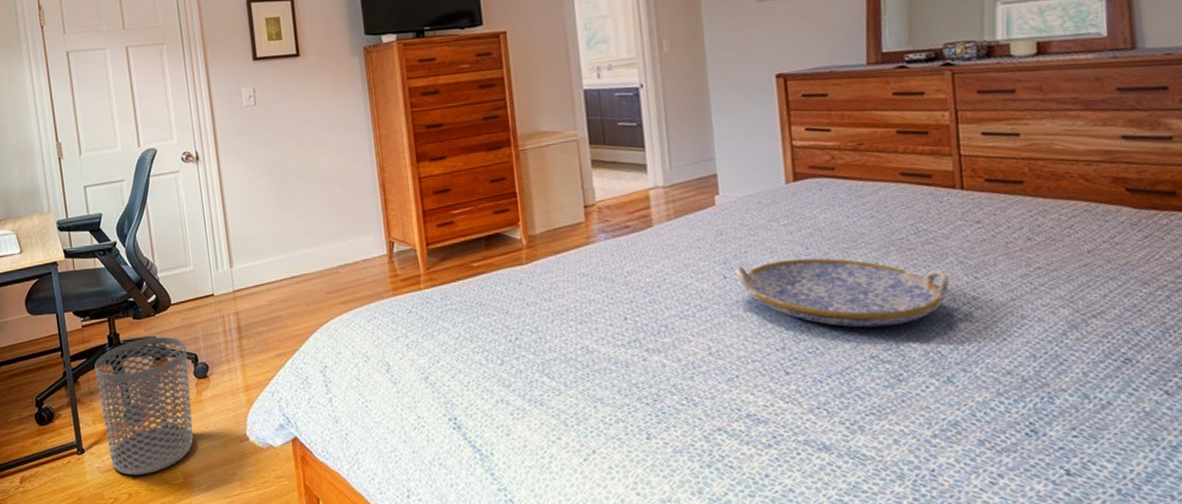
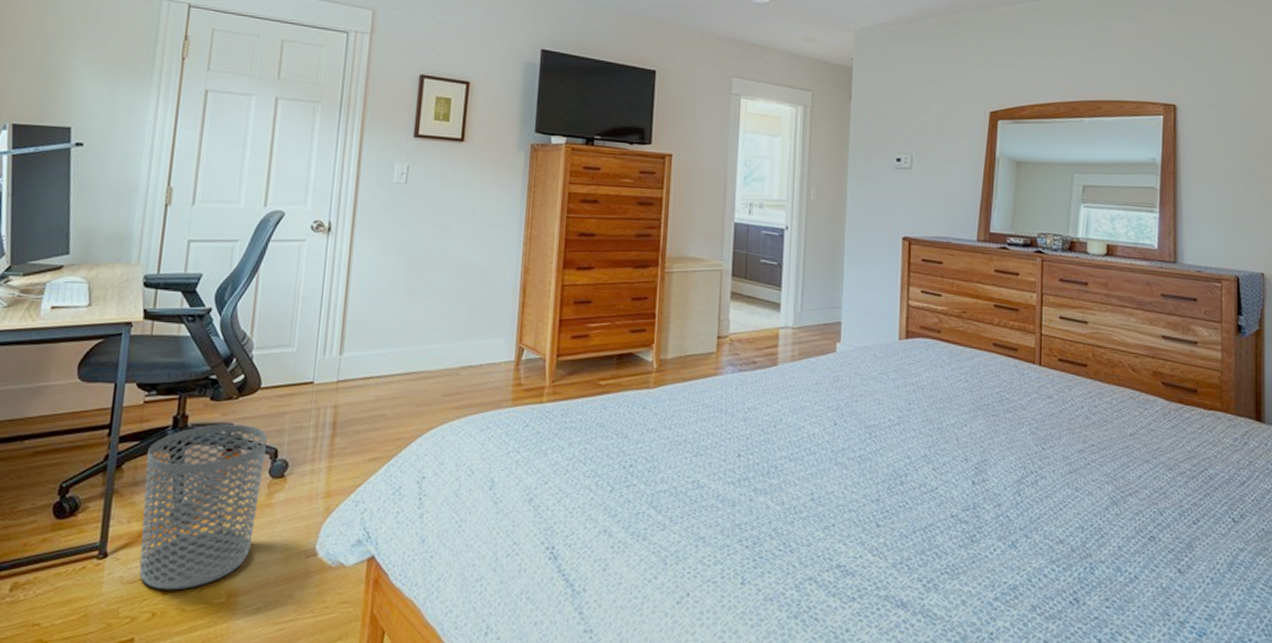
serving tray: present [734,258,949,328] -> none [844,413,1022,487]

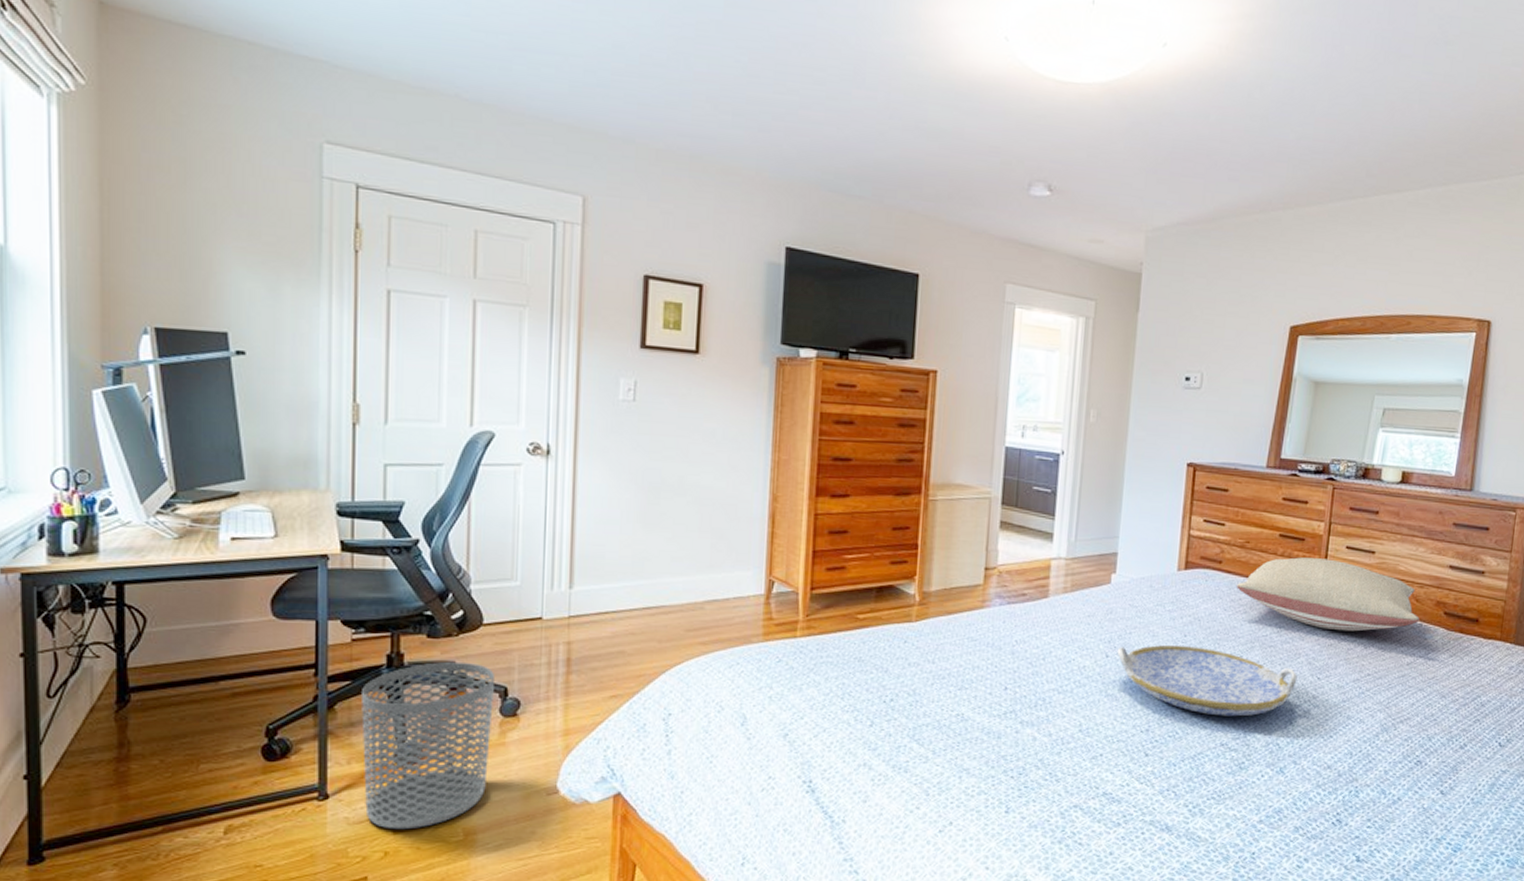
serving tray: none [844,413,1022,487] -> present [1117,644,1298,717]
pillow: none [956,327,1138,401] -> present [1237,557,1420,632]

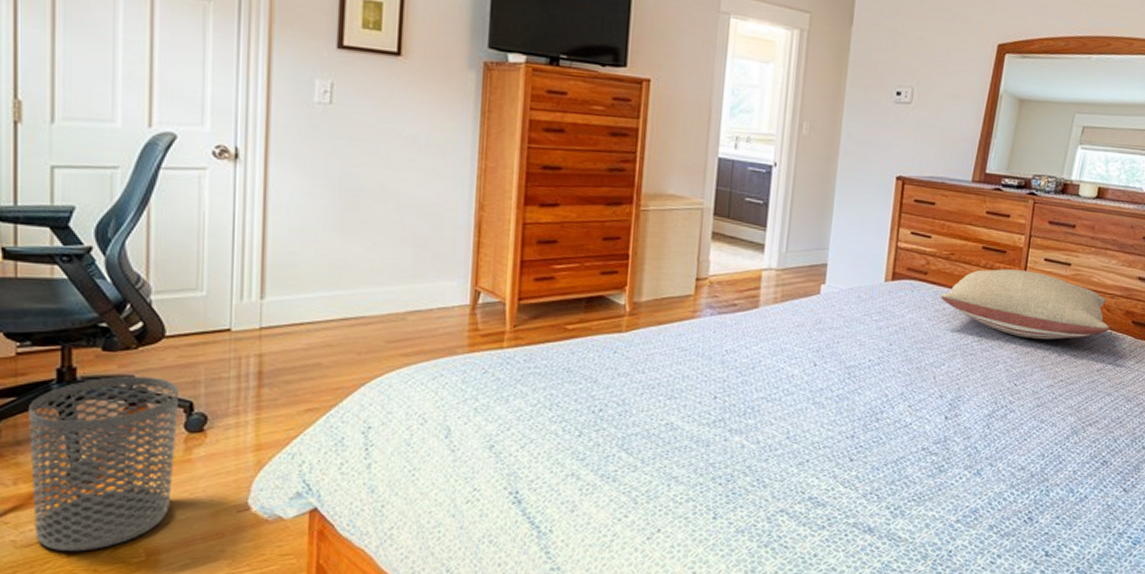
serving tray: present [1117,644,1298,717] -> none [824,353,996,422]

